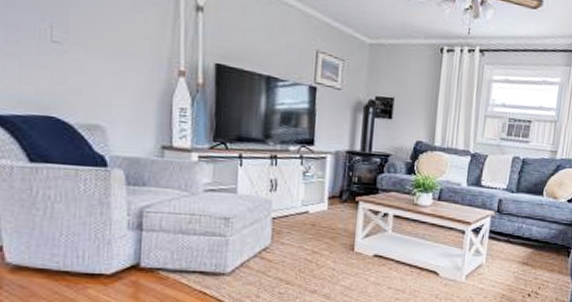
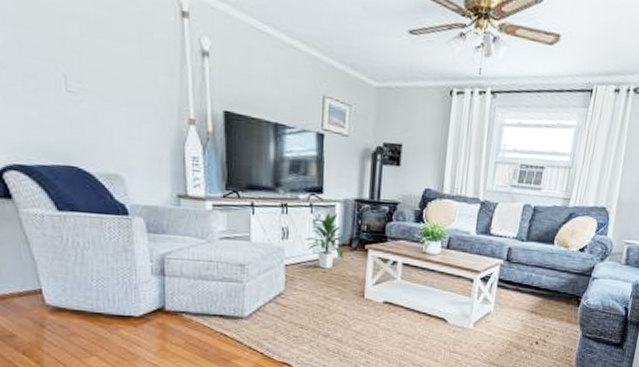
indoor plant: none [294,164,337,222] -> present [305,212,346,269]

